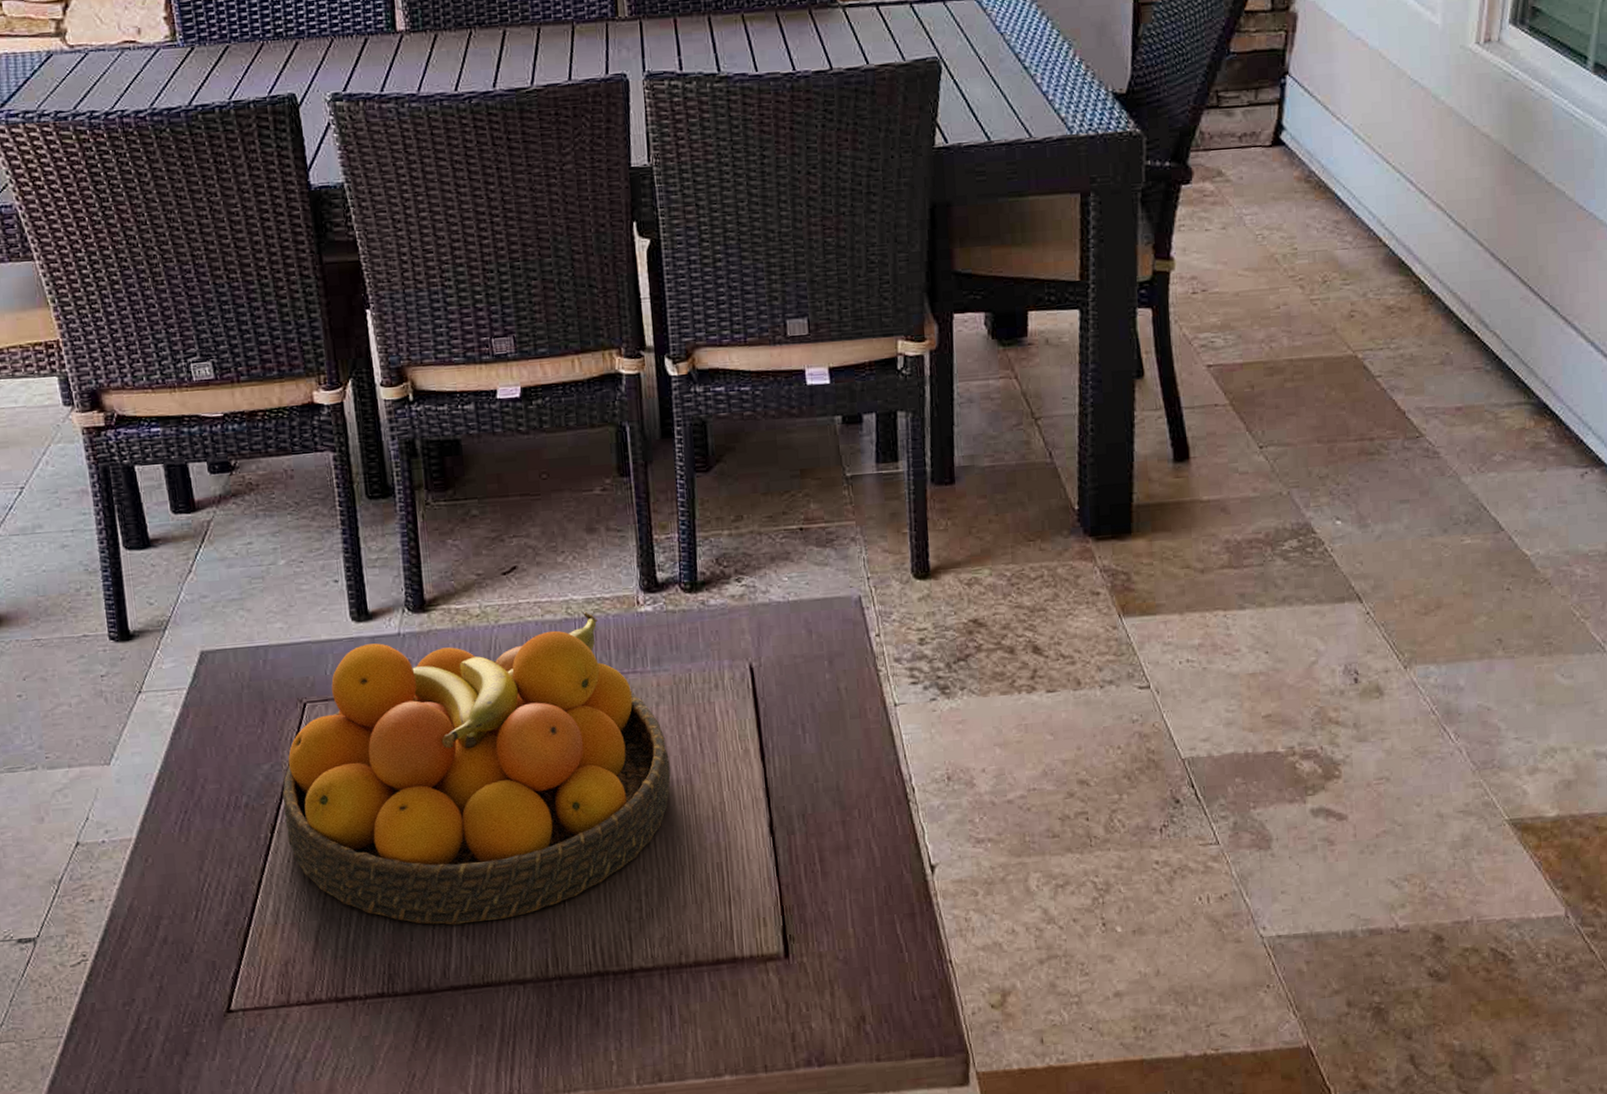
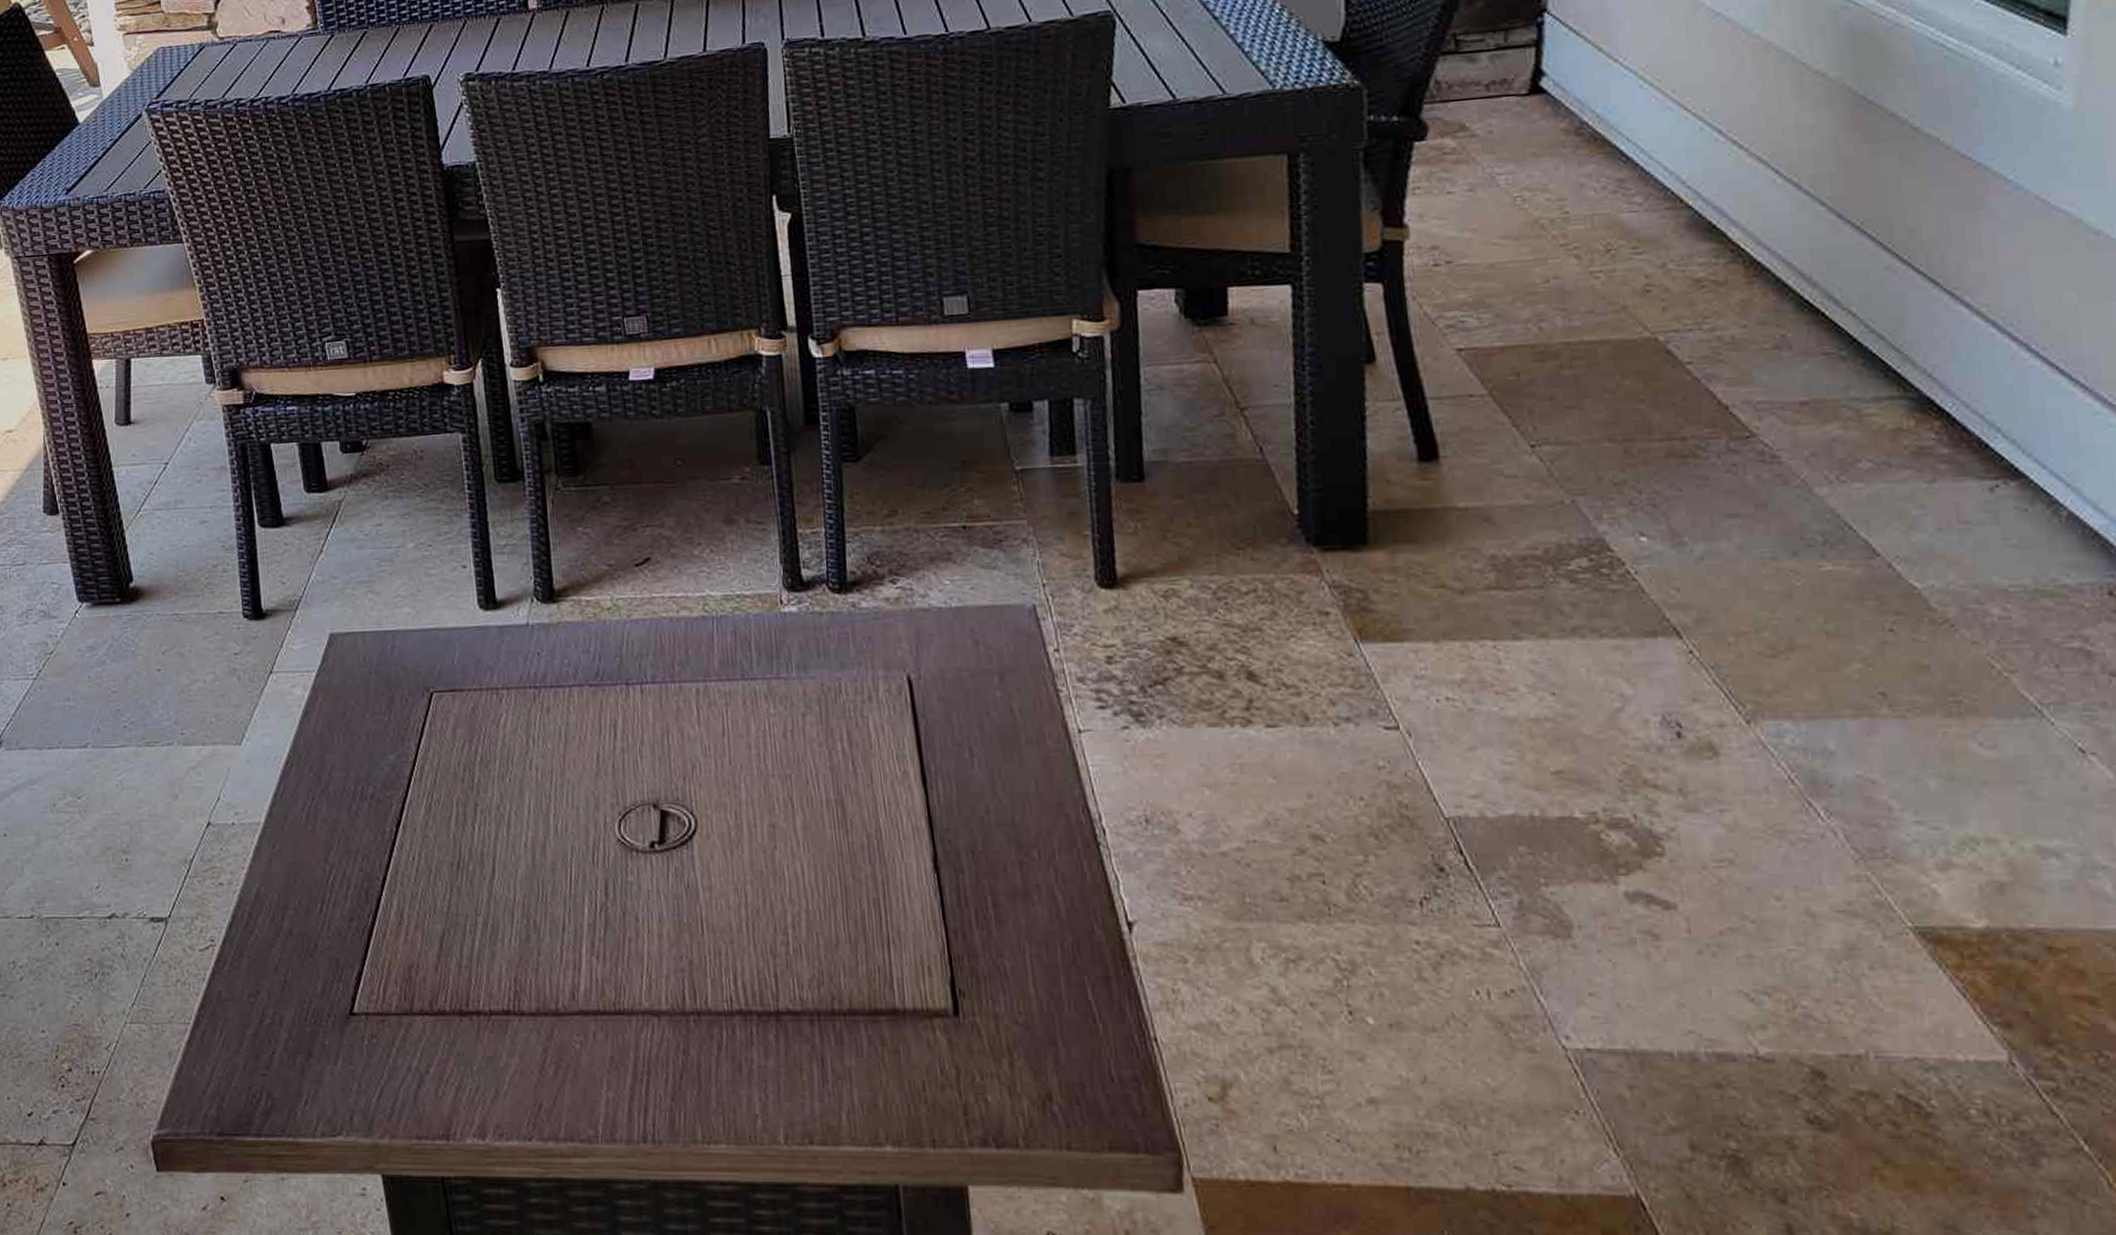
fruit bowl: present [282,611,671,925] -> none [408,609,820,943]

